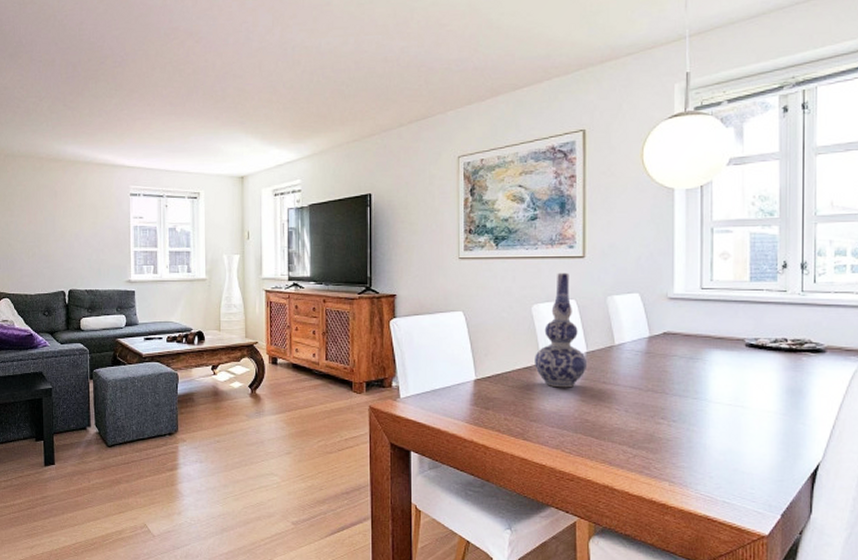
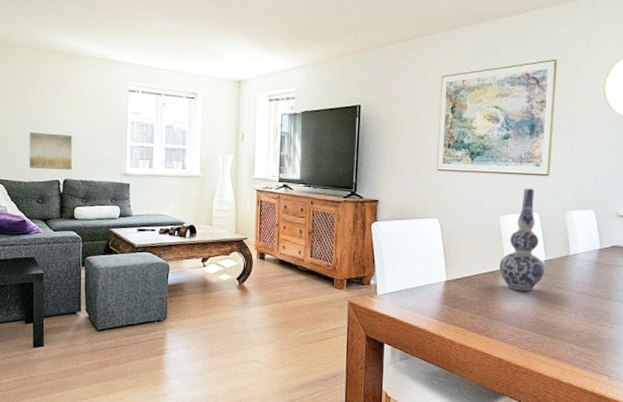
wall art: none [33,243,76,281] -> present [29,132,72,170]

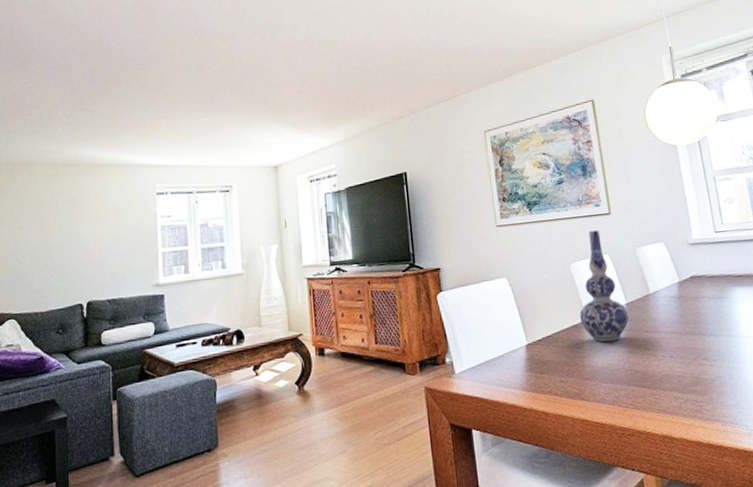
wall art: present [29,132,72,170] -> none [45,251,96,297]

